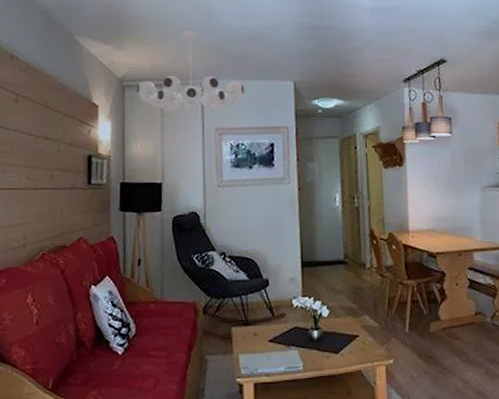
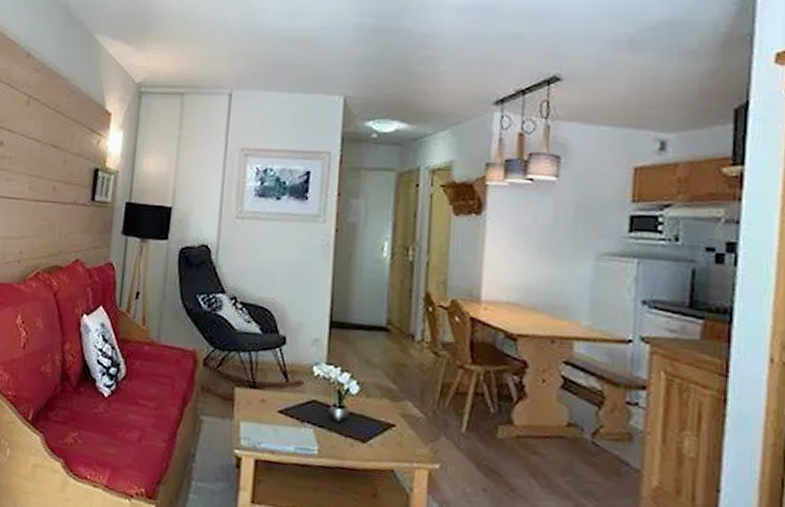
chandelier: present [136,30,245,113] -> none [154,29,282,128]

